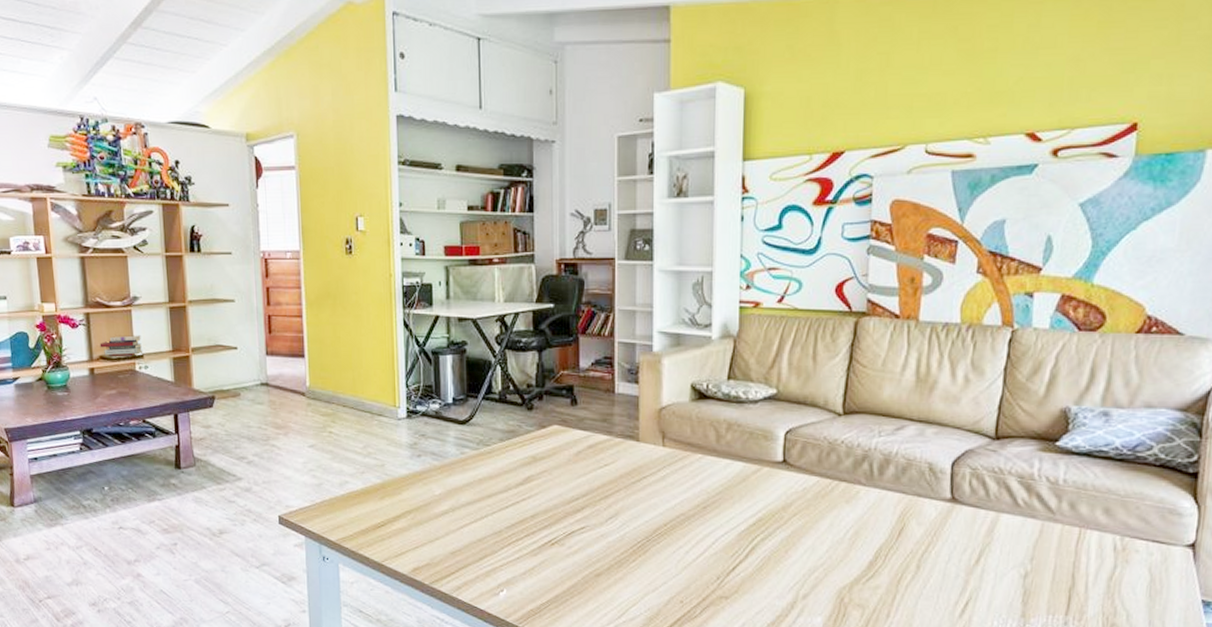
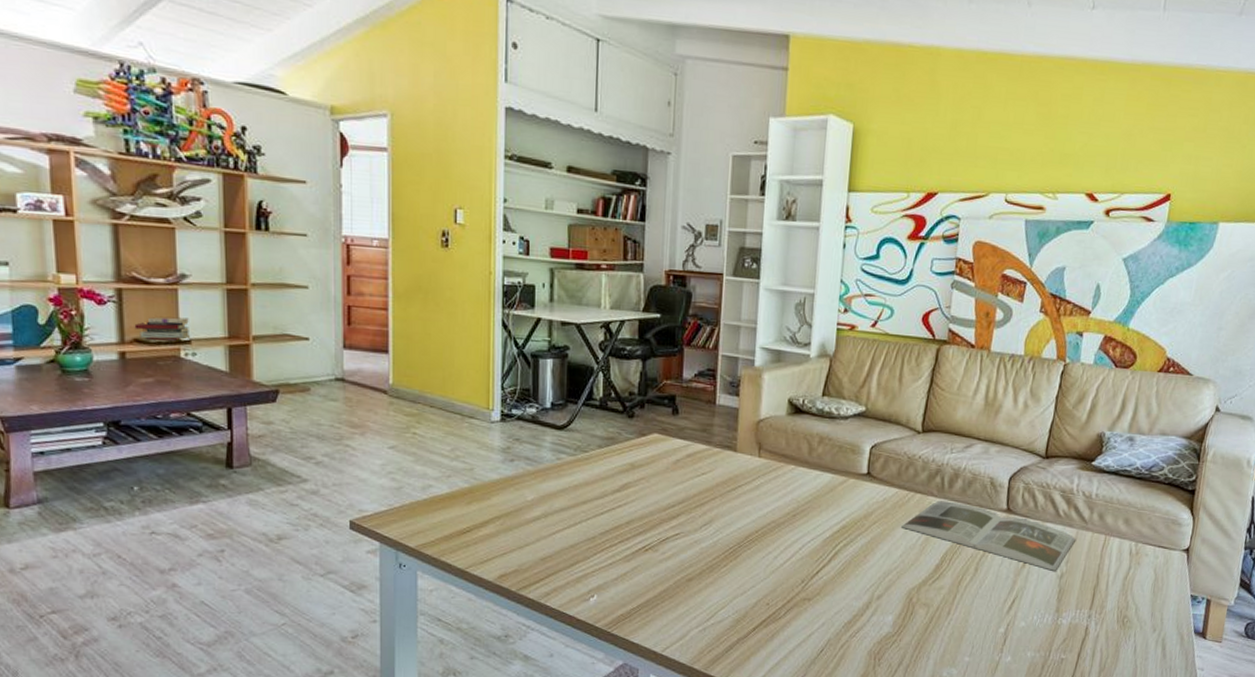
magazine: none [826,490,1041,569] -> present [901,500,1076,571]

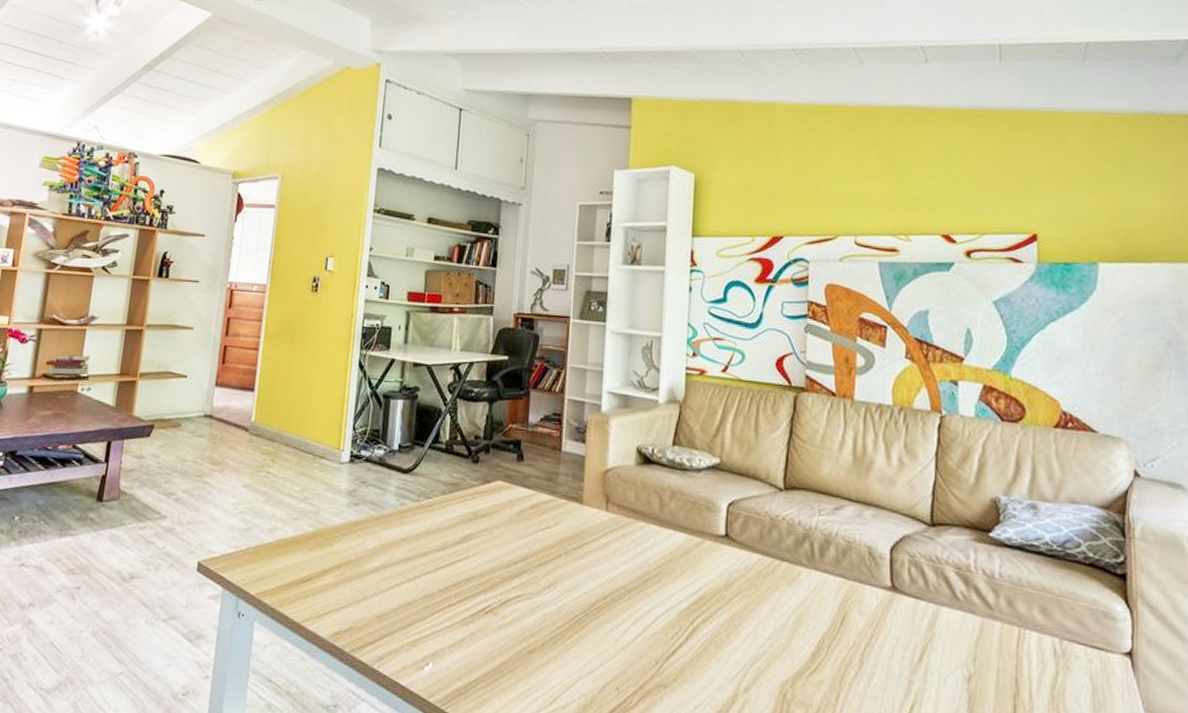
magazine: present [901,500,1076,571] -> none [768,571,981,671]

